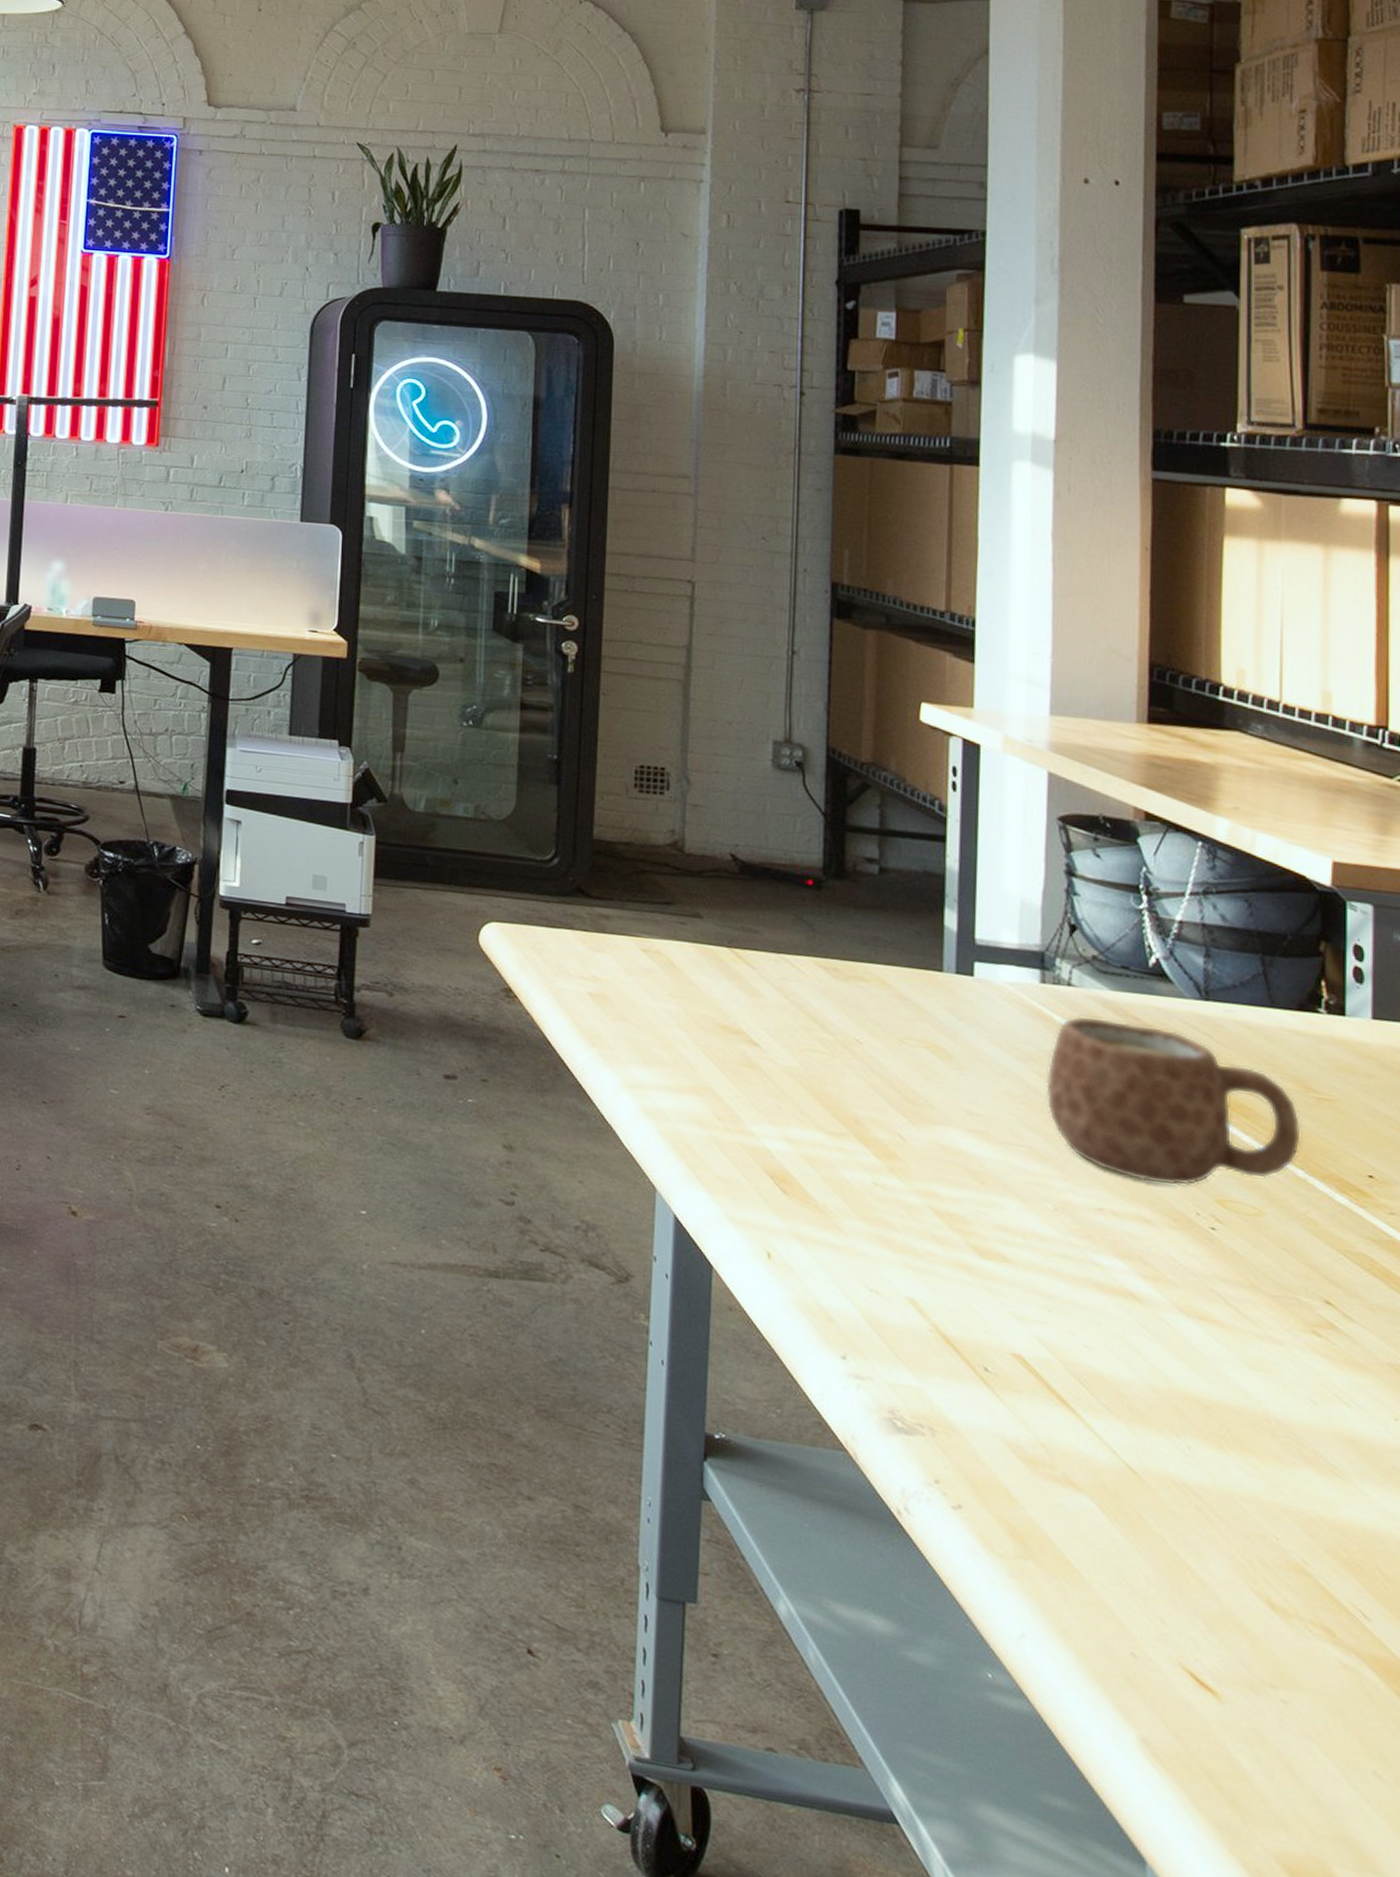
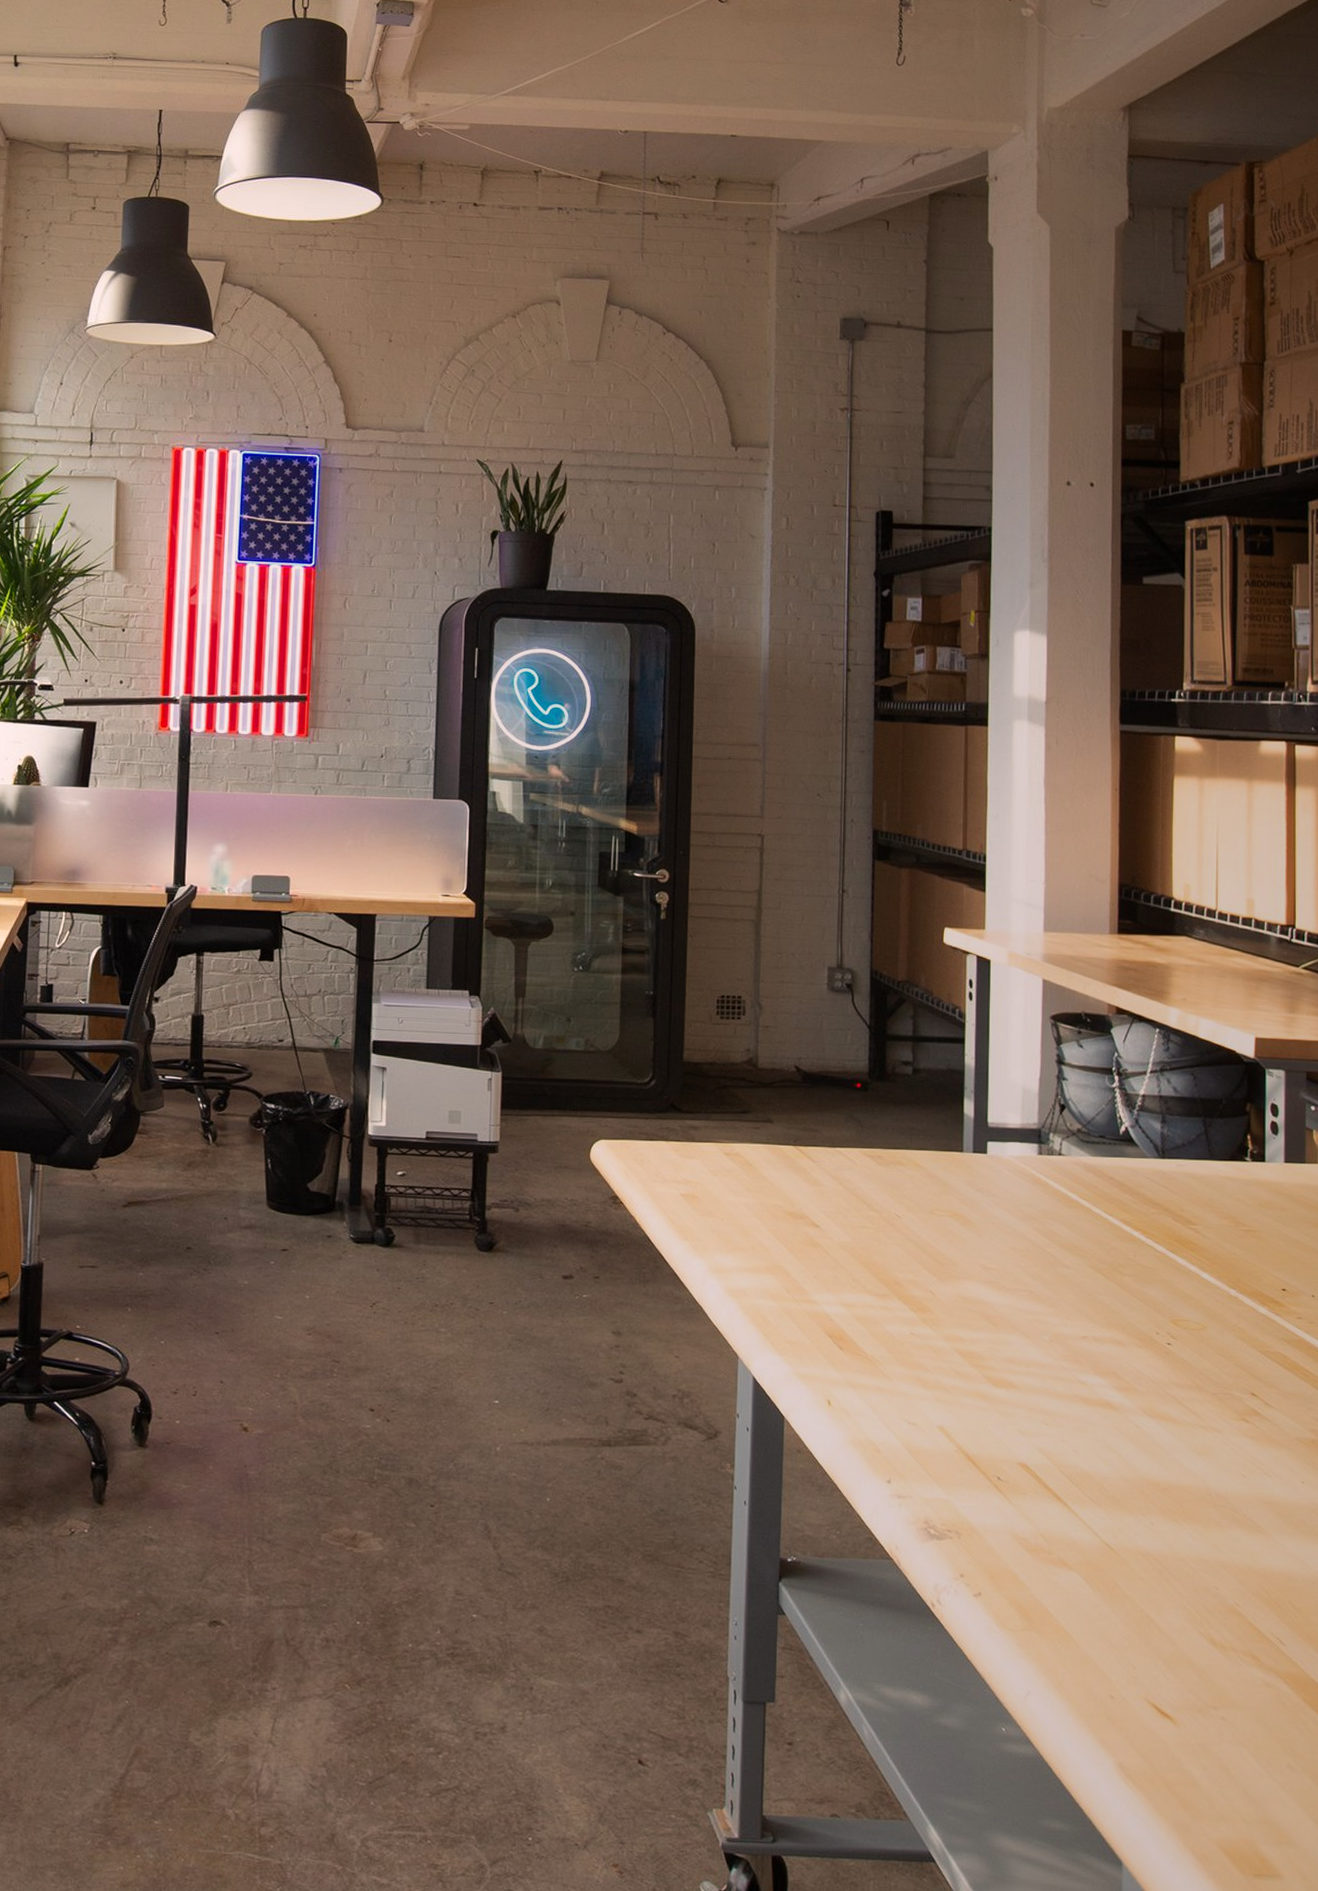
mug: present [1046,1015,1302,1186] -> none [1043,1179,1234,1312]

